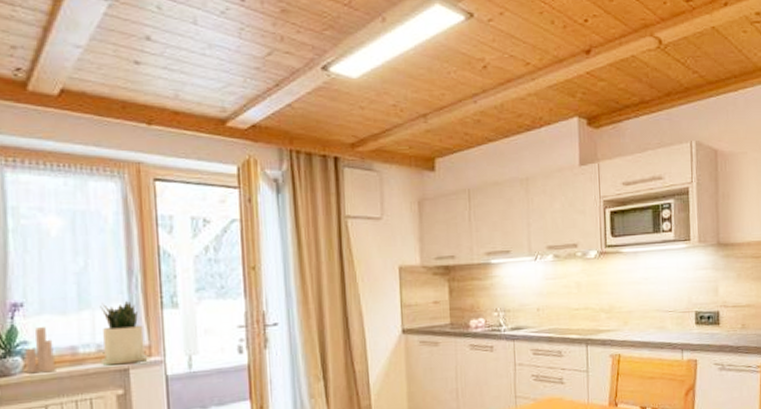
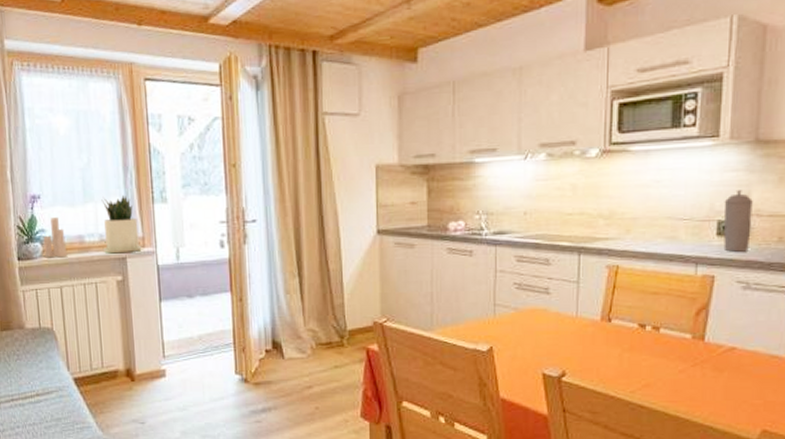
canister: none [698,285,721,339] -> present [723,190,753,252]

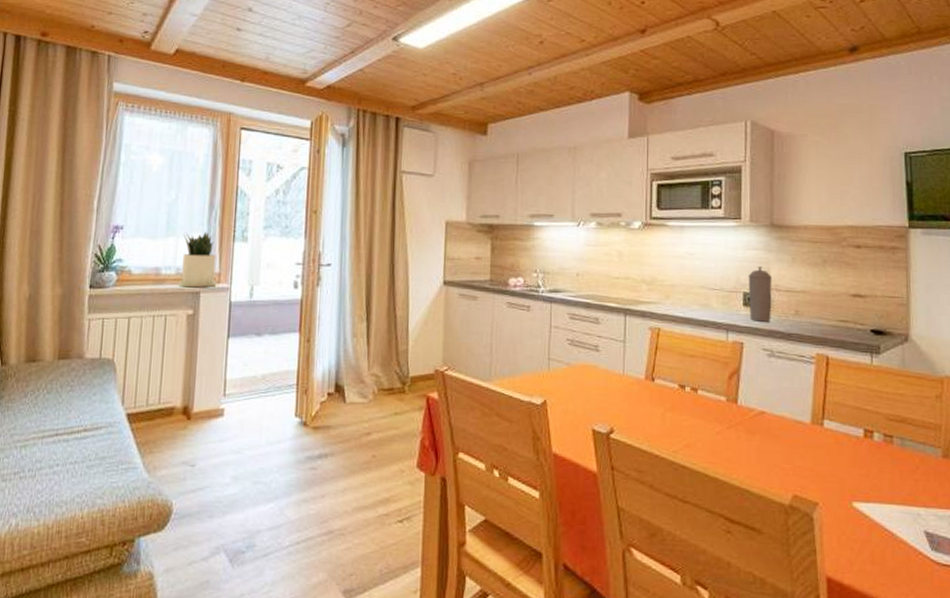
candle: present [43,215,68,258] -> none [116,246,142,288]

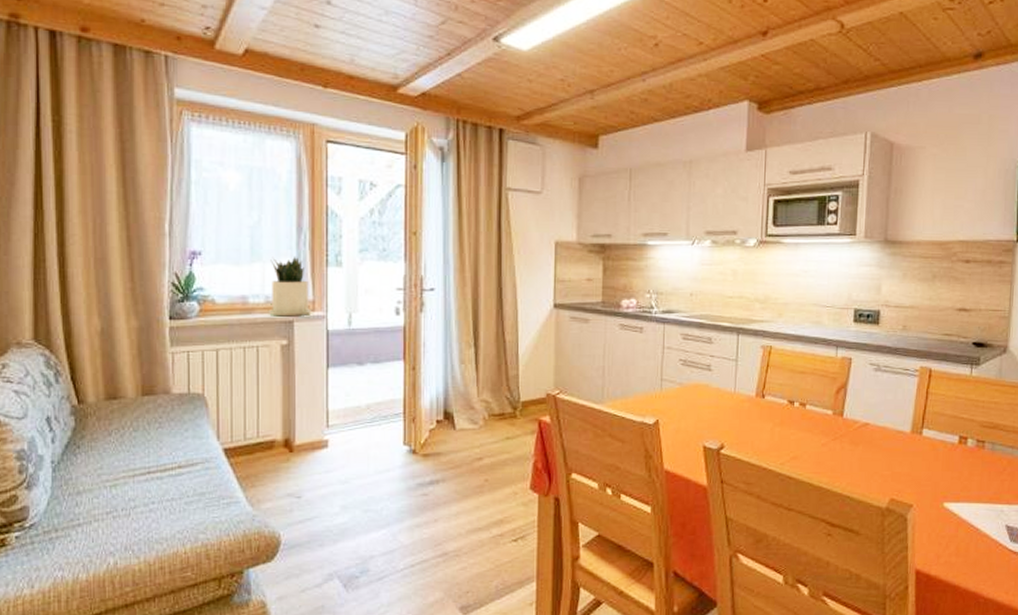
canister: present [748,266,772,322] -> none [859,283,883,337]

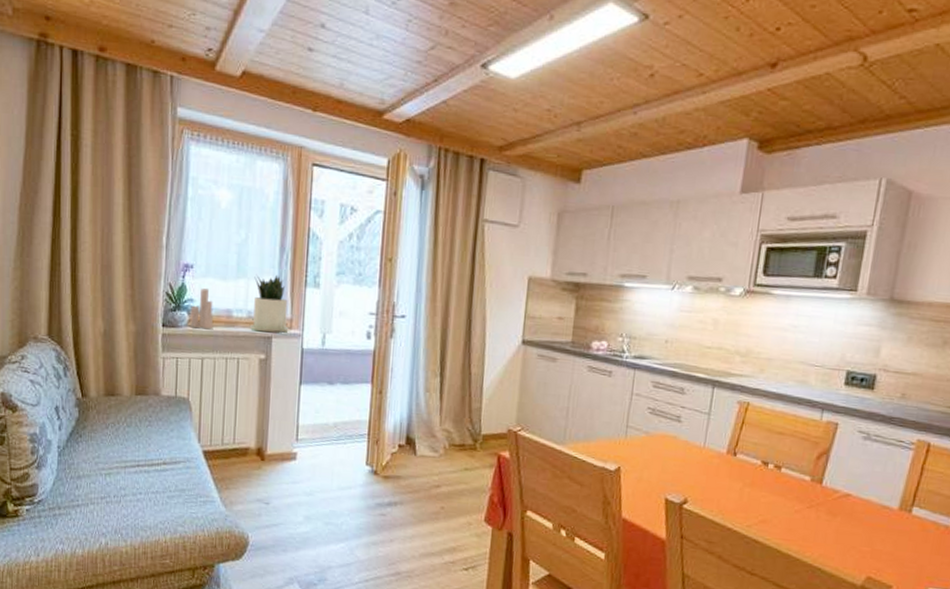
candle: none [200,273,228,319] -> present [189,286,214,330]

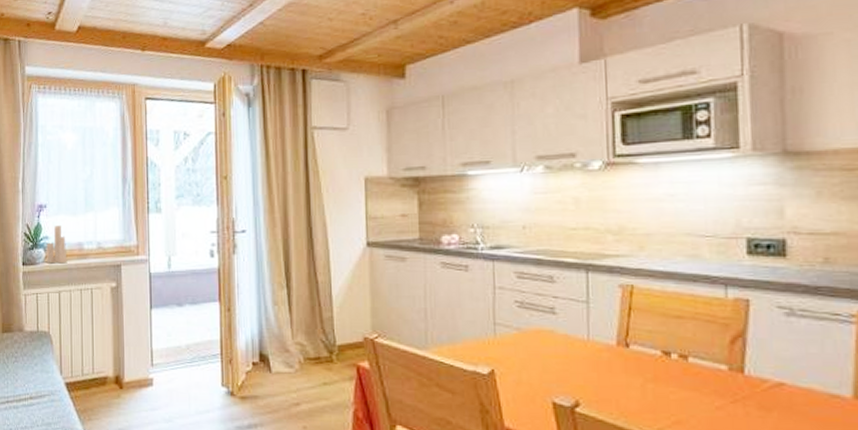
planter: present [249,274,290,333] -> none [99,204,137,261]

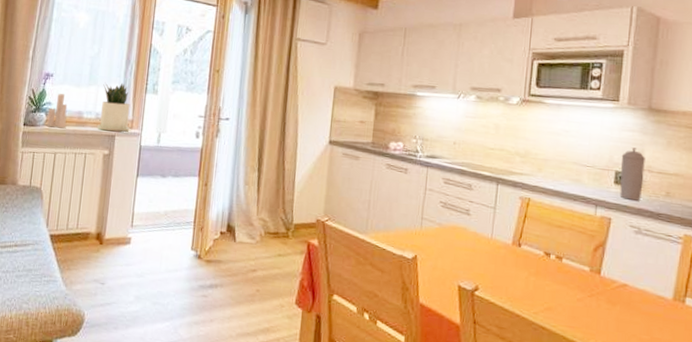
planter: none [99,204,137,261] -> present [96,82,131,132]
canister: none [752,205,789,273] -> present [619,147,645,201]

